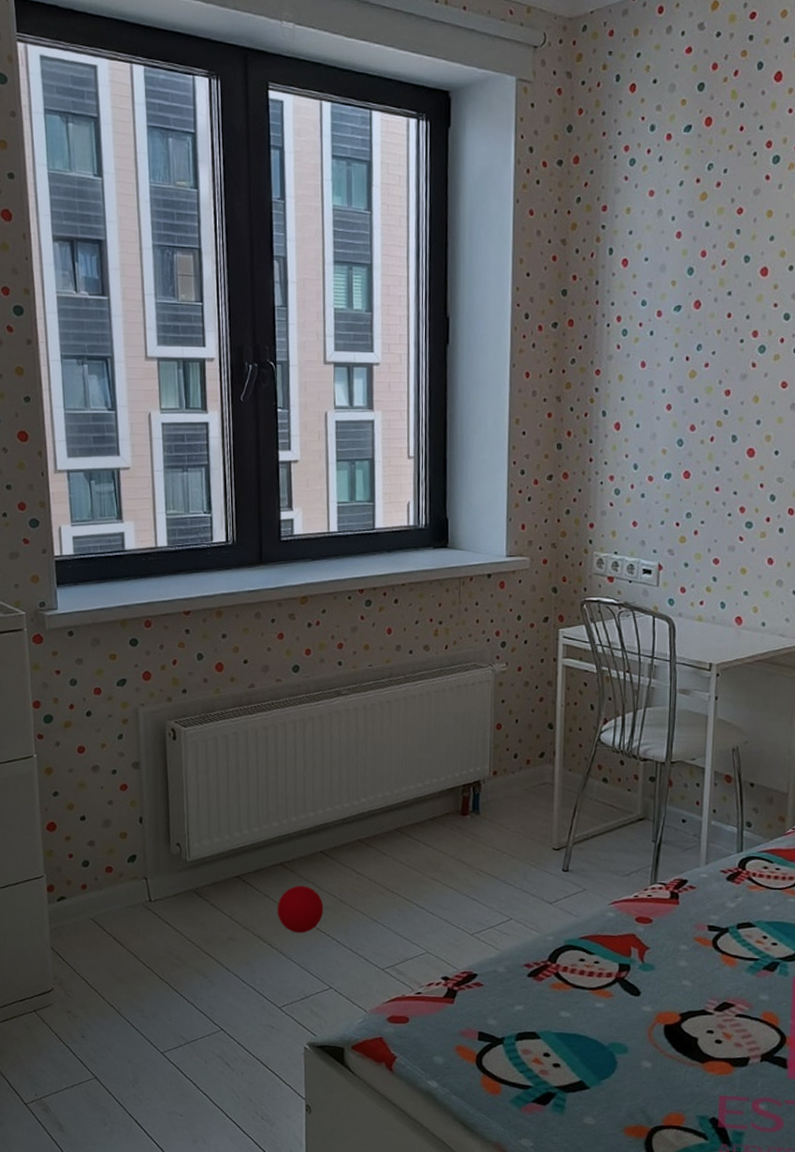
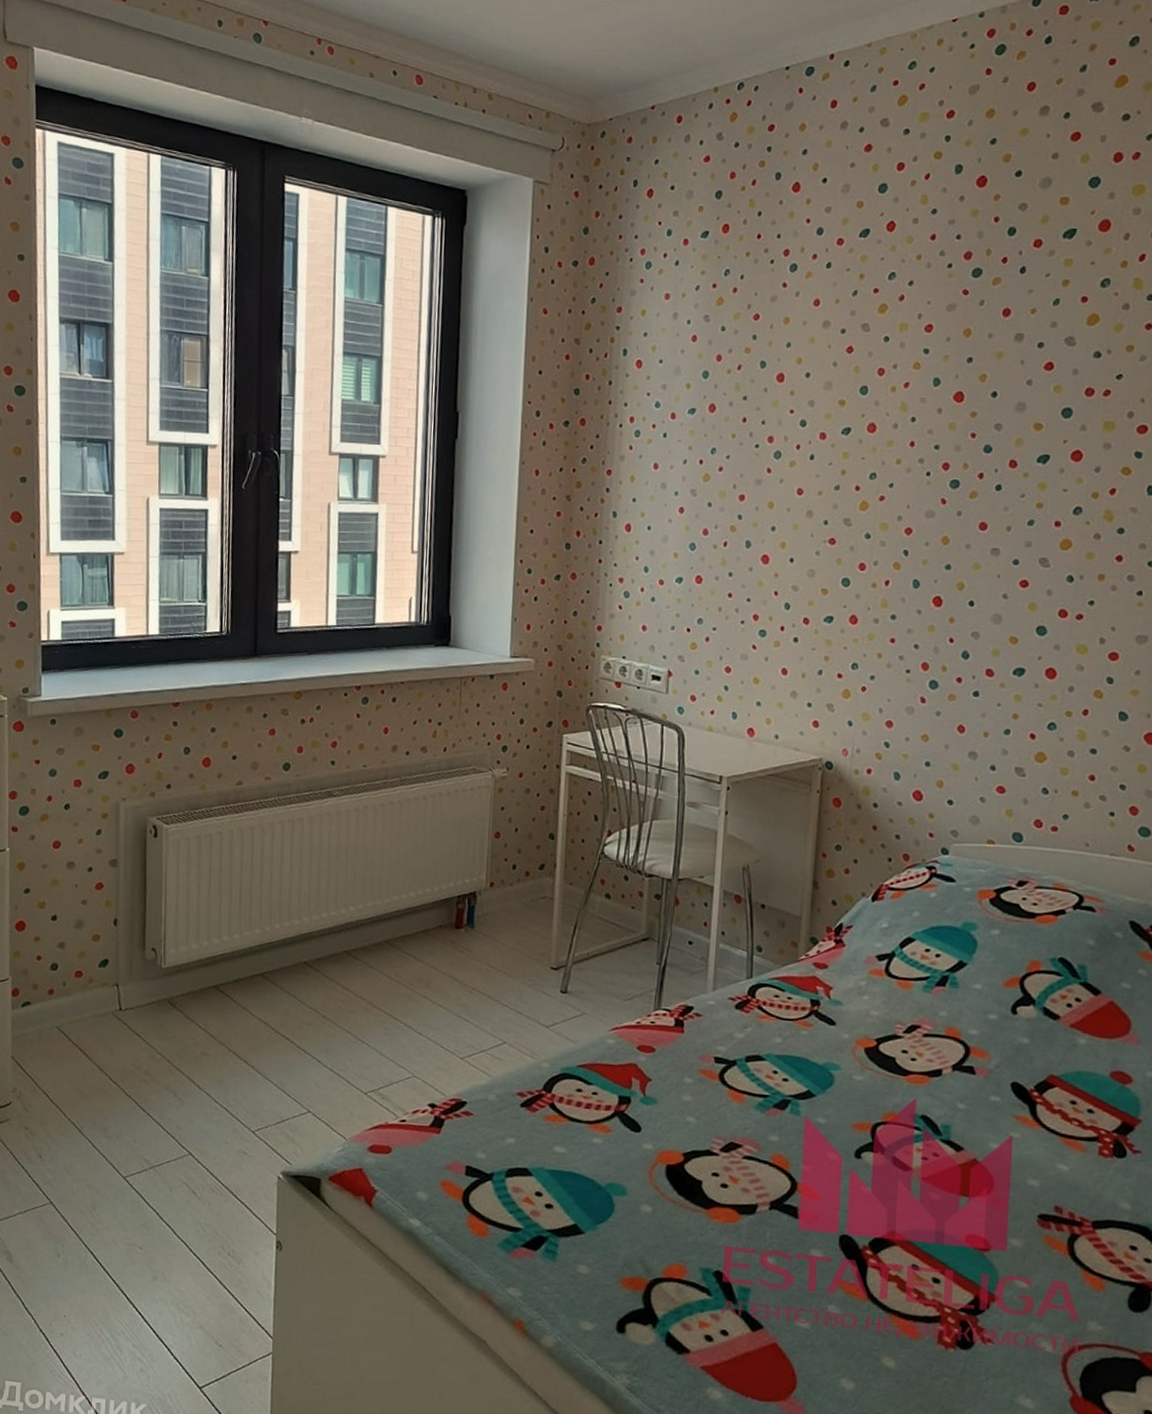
ball: present [277,885,324,934] -> none [255,998,305,1051]

